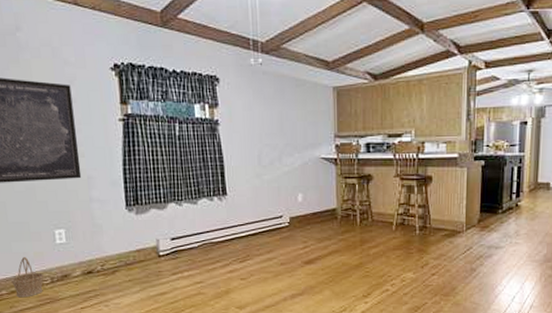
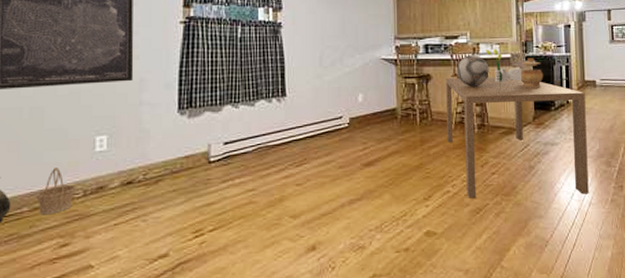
dining table: none [388,178,537,297] -> present [446,77,589,198]
decorative sphere: none [400,153,434,189] -> present [457,54,489,88]
bouquet: none [430,147,470,191] -> present [485,48,522,90]
ceramic pot: none [468,157,493,188] -> present [521,57,544,86]

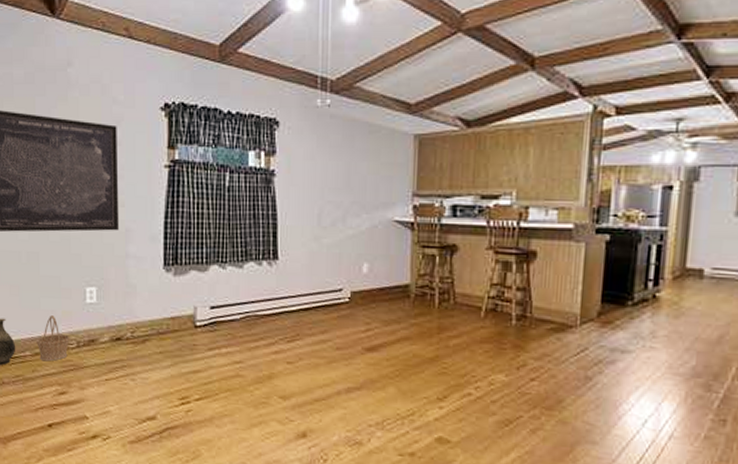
dining table: present [446,77,589,198] -> none [473,251,684,424]
decorative sphere: present [457,54,489,88] -> none [493,221,540,266]
bouquet: present [485,48,522,90] -> none [536,215,589,271]
ceramic pot: present [521,57,544,86] -> none [586,230,622,271]

